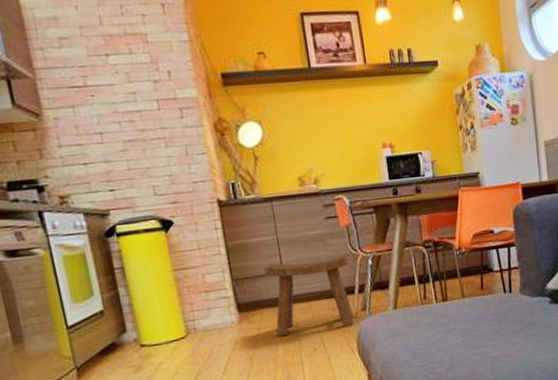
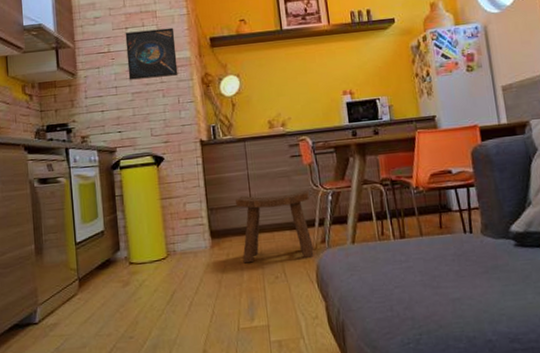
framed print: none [105,57,184,124] -> present [125,27,178,80]

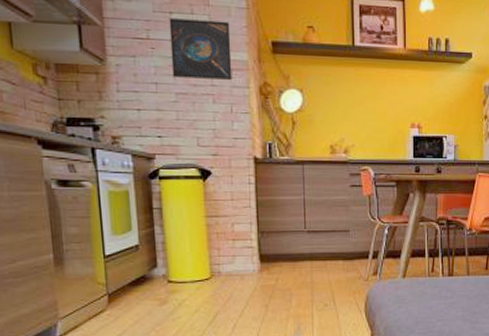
stool: present [235,190,314,264] -> none [288,221,366,290]

